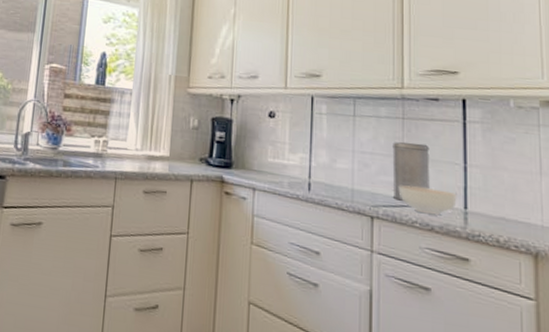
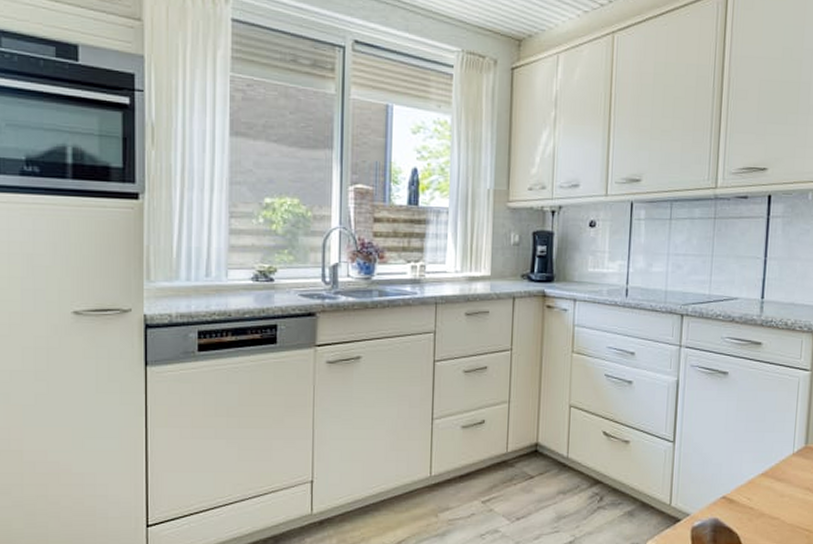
canister: present [392,142,430,201] -> none [702,242,735,297]
bowl: present [398,185,457,216] -> none [706,282,756,307]

